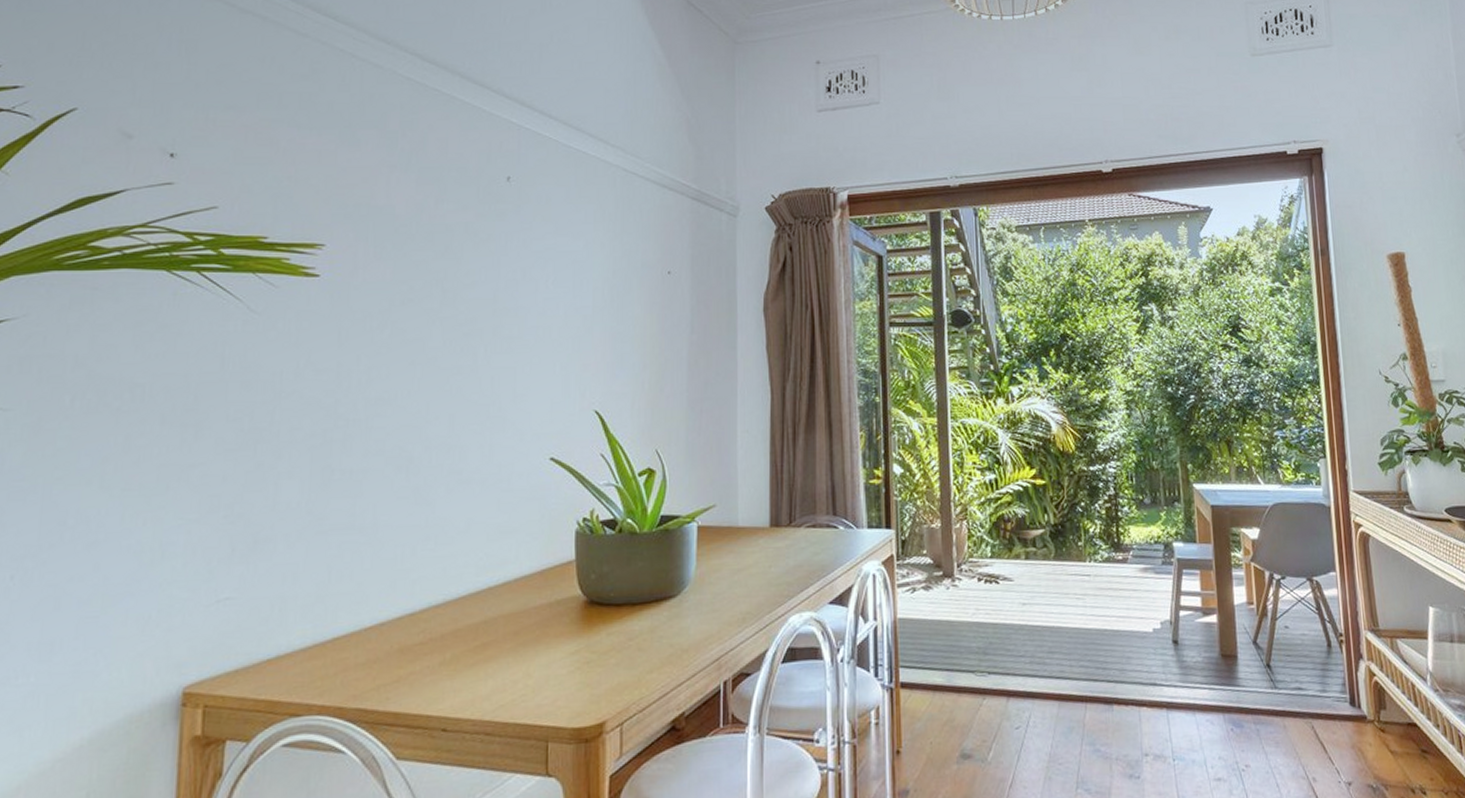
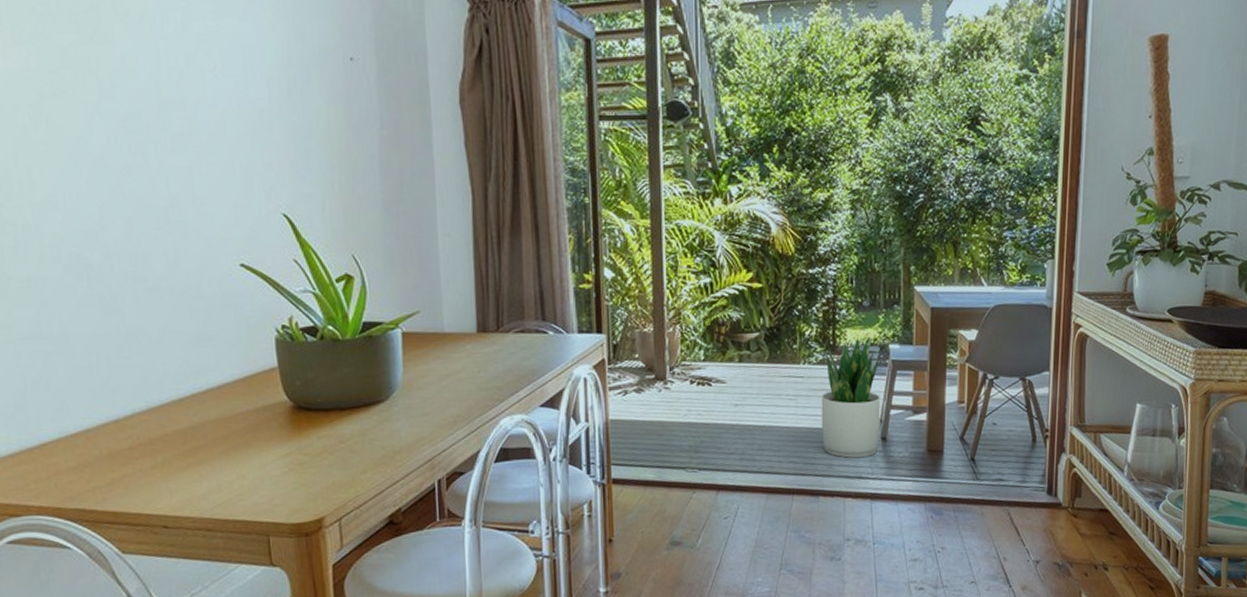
planter: none [1109,534,1171,663] -> present [821,337,881,459]

